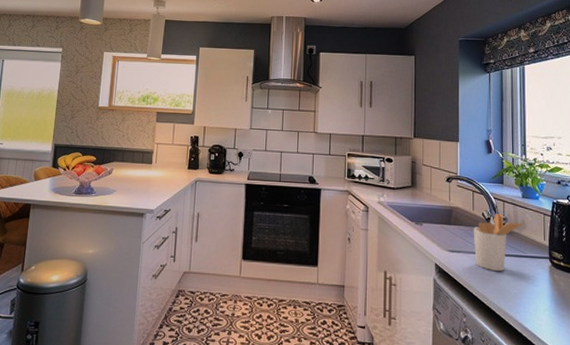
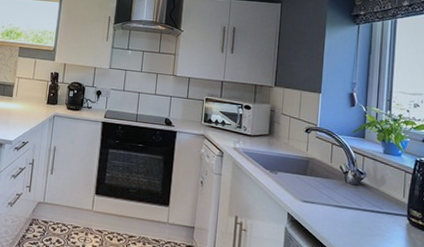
utensil holder: present [473,213,525,271] -> none [329,167,384,225]

